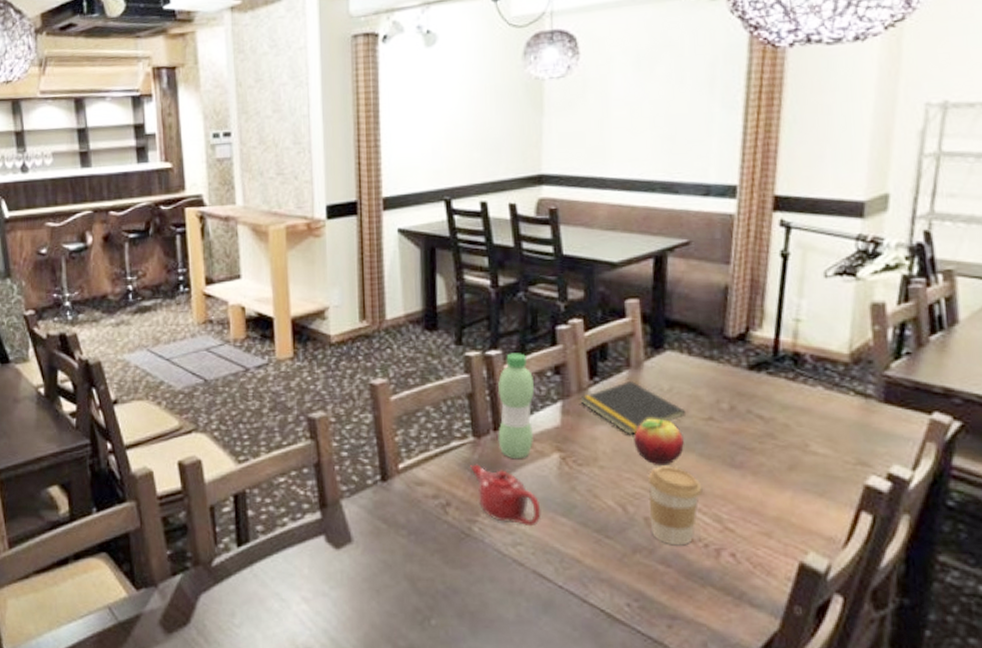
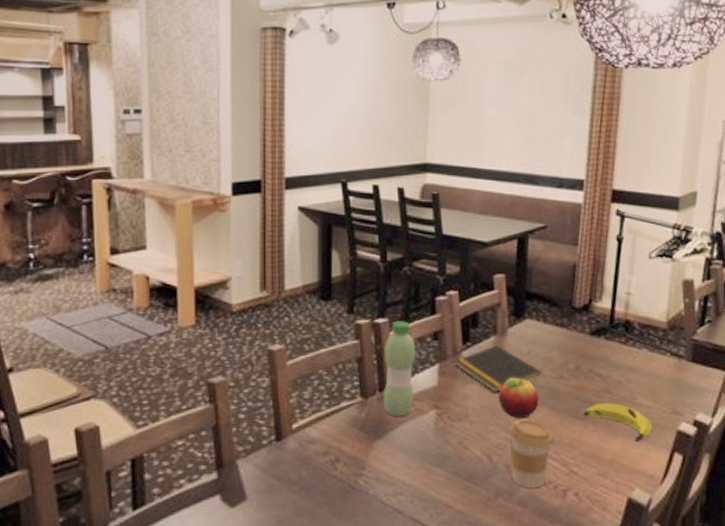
teapot: present [470,464,541,527] -> none [358,422,419,478]
banana: none [740,449,832,498] -> present [583,402,653,443]

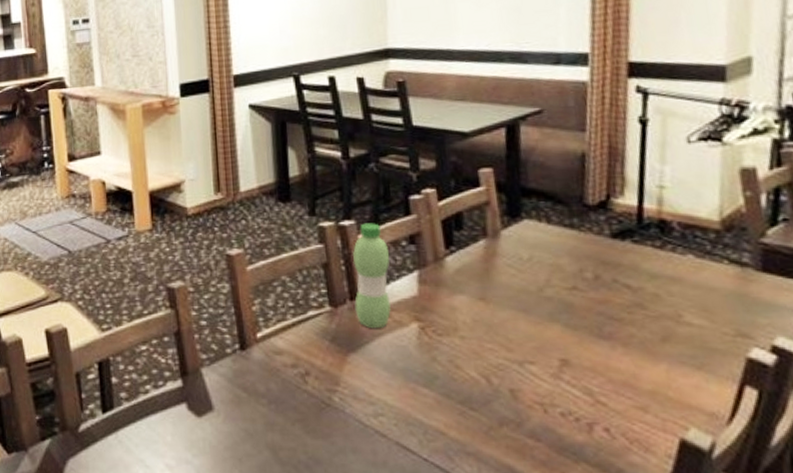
notepad: present [454,346,542,392] -> none [437,250,549,304]
fruit: present [498,377,539,419] -> none [494,287,548,336]
coffee cup: present [509,419,553,489] -> none [510,336,570,419]
banana: present [583,402,653,443] -> none [609,319,710,371]

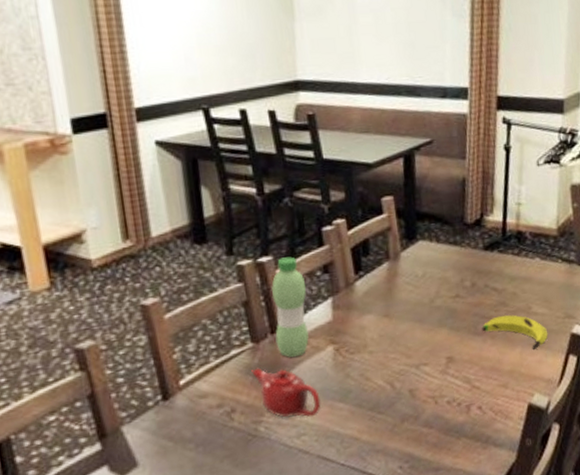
teapot: none [328,333,402,398] -> present [251,367,321,418]
banana: none [609,319,710,371] -> present [482,315,548,351]

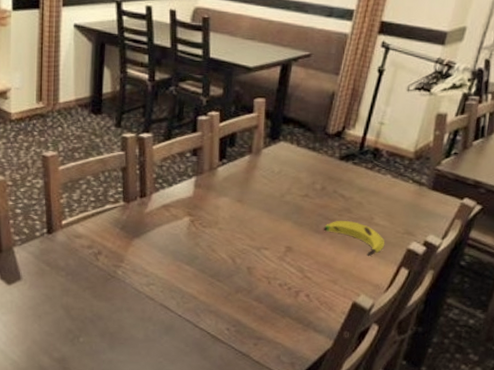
teapot: present [251,367,321,418] -> none [119,223,171,272]
water bottle: present [272,256,309,358] -> none [143,136,176,221]

